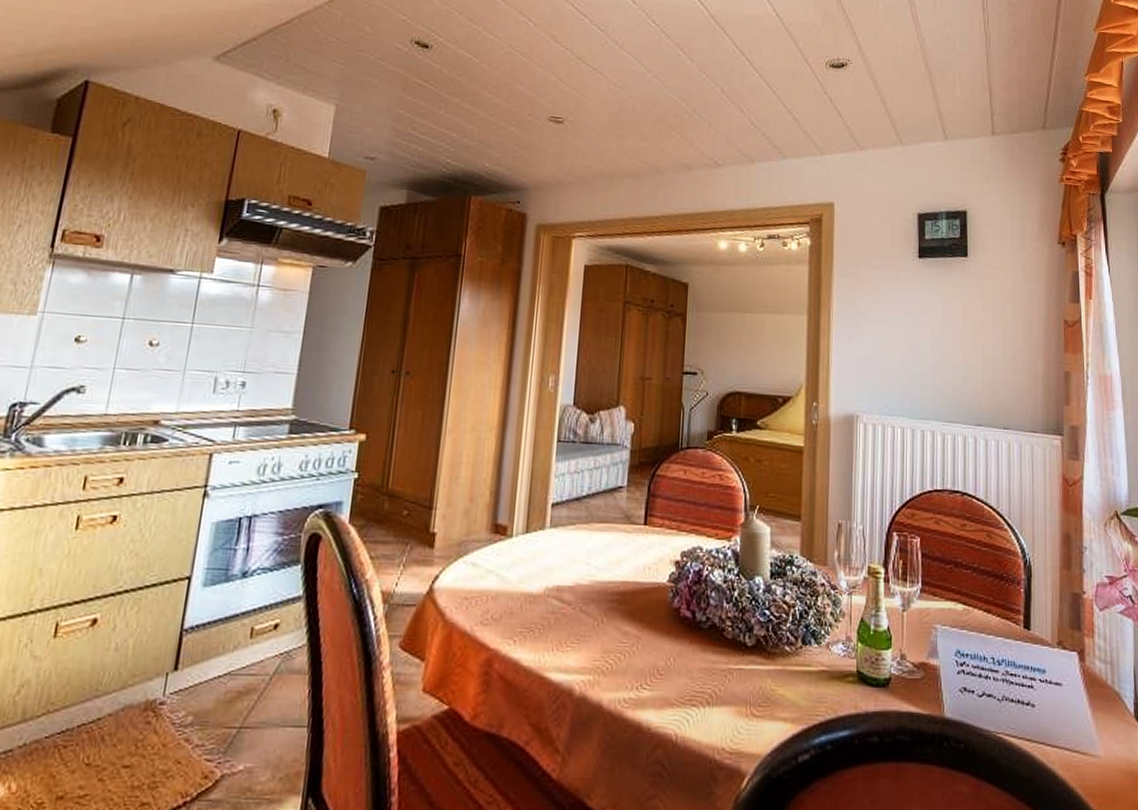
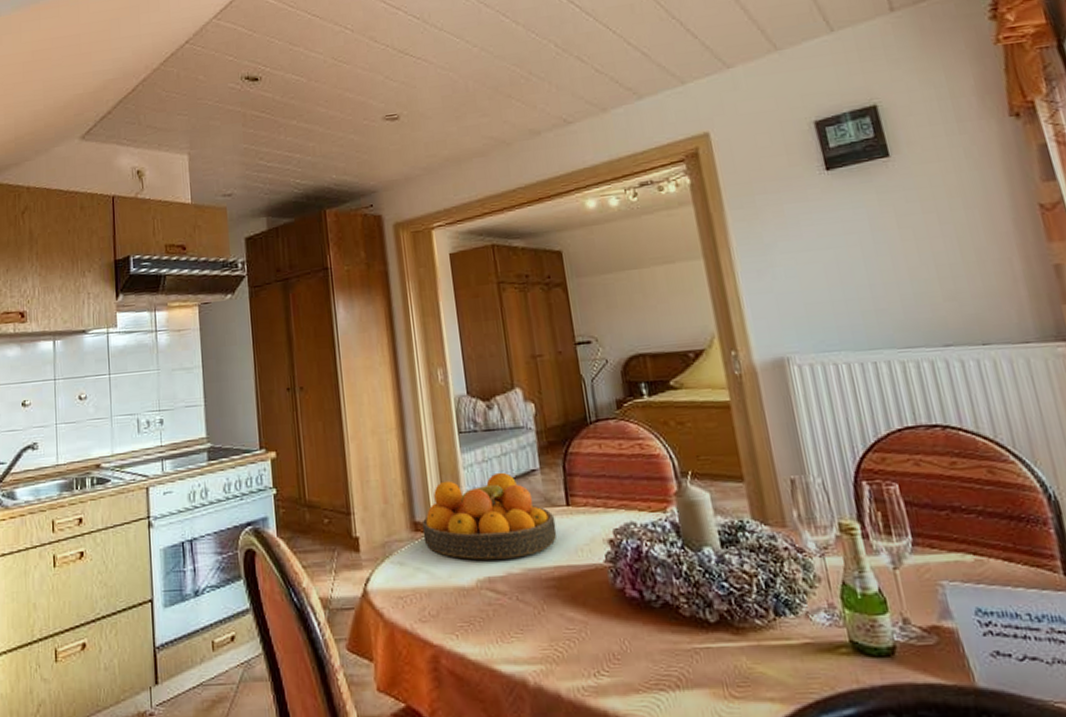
fruit bowl: none [501,484,631,570] -> present [422,472,558,560]

